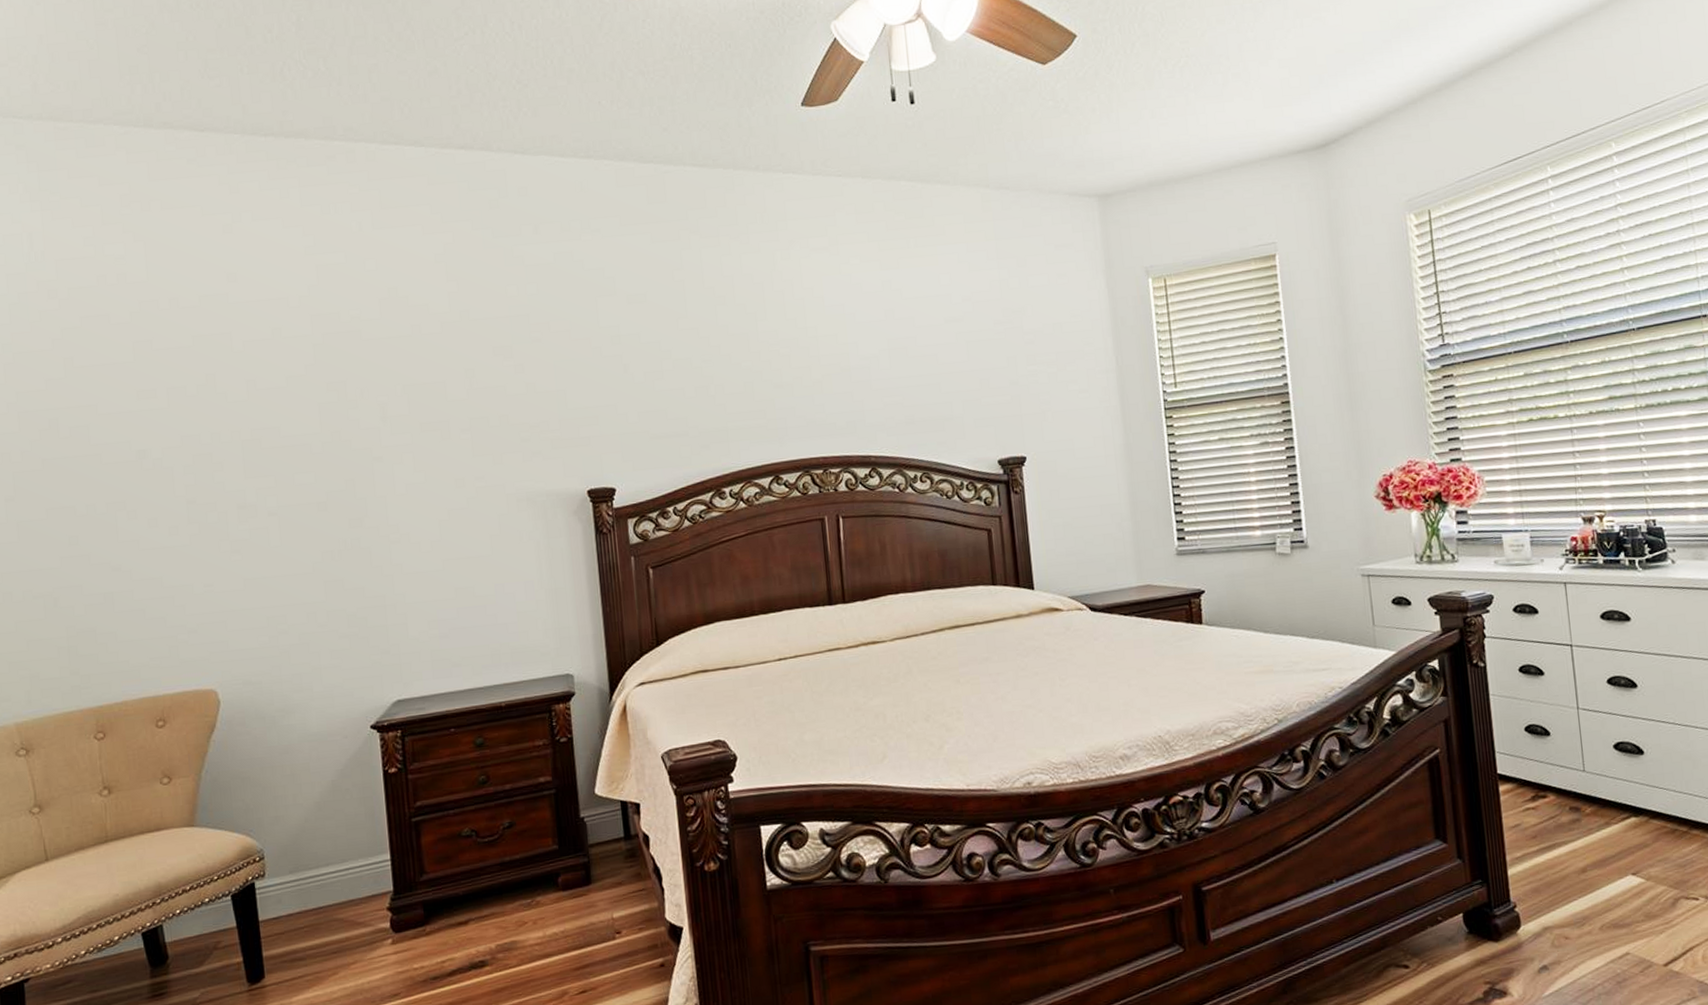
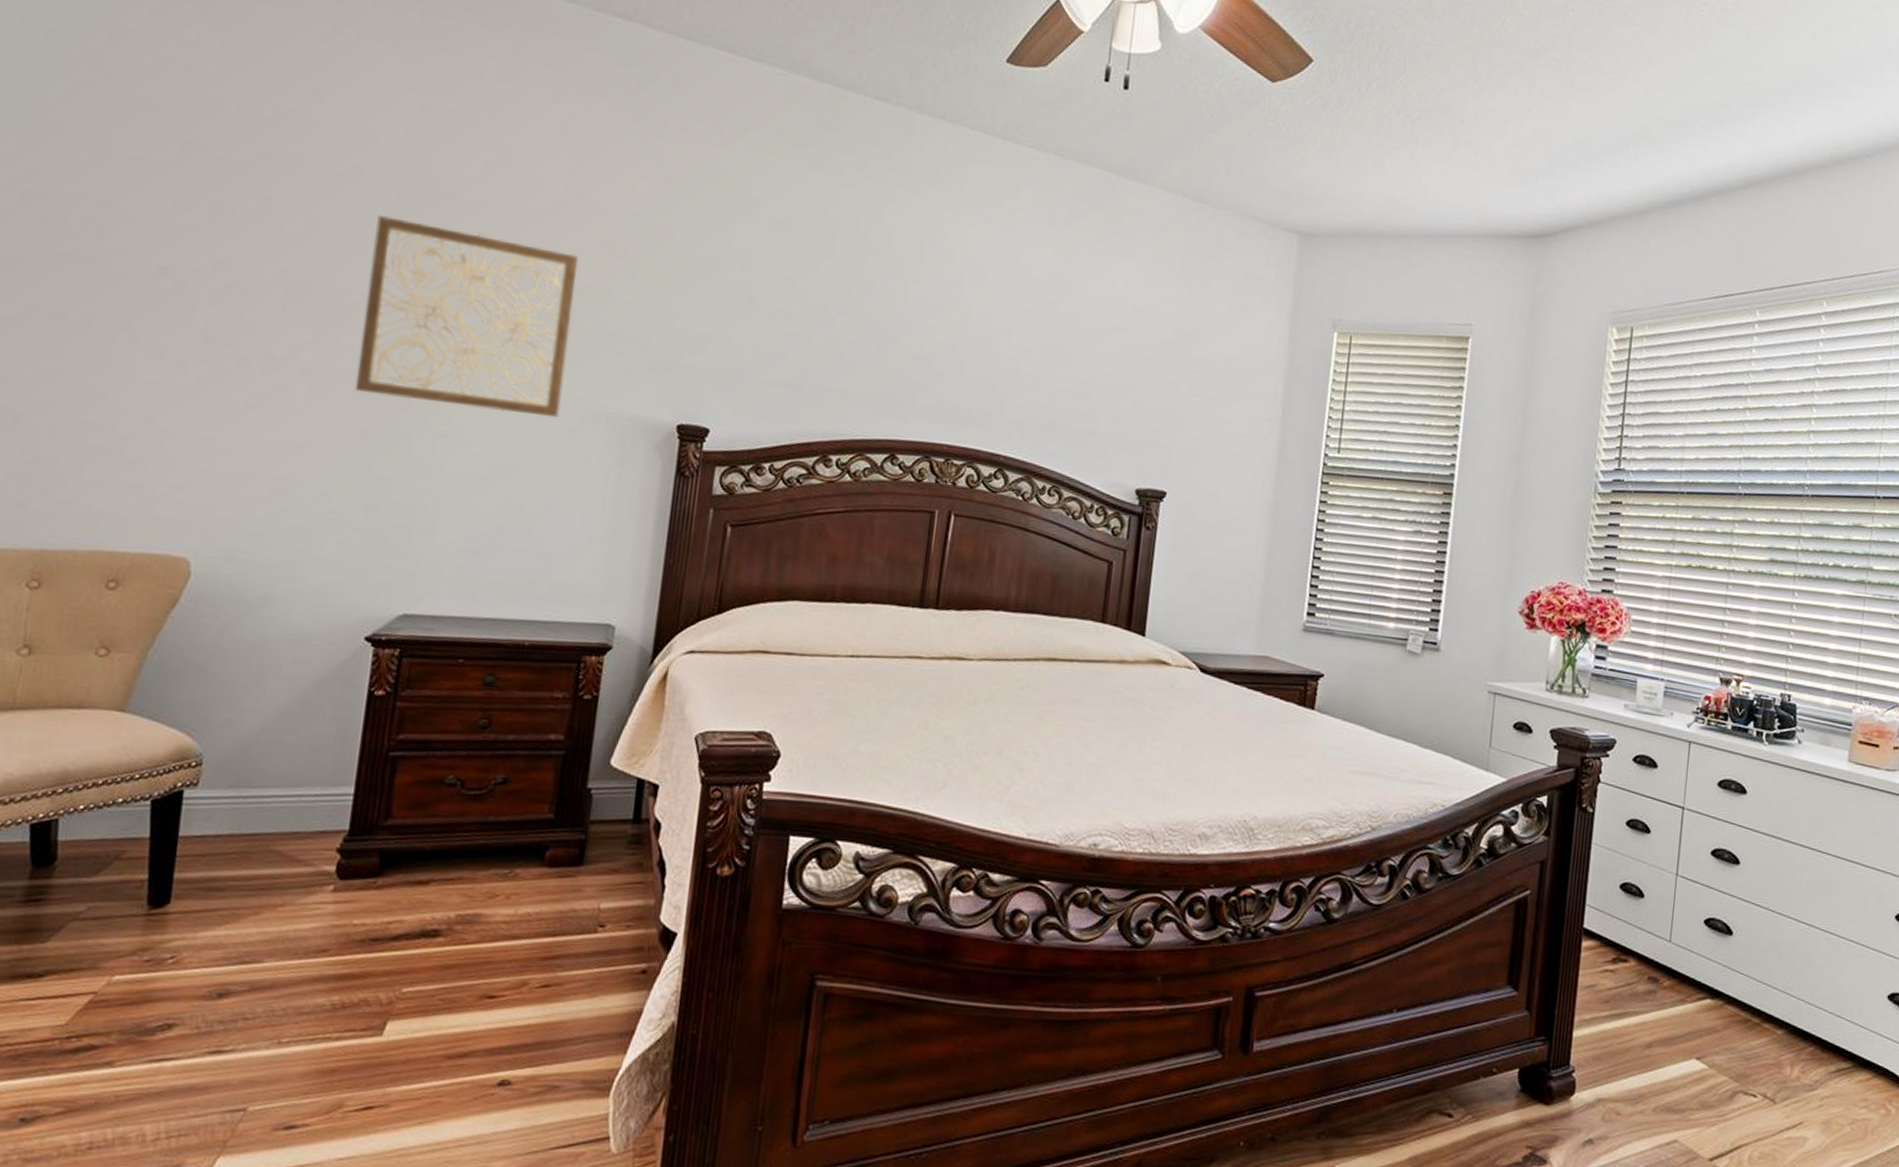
wall art: none [302,363,487,520] -> present [354,215,578,418]

